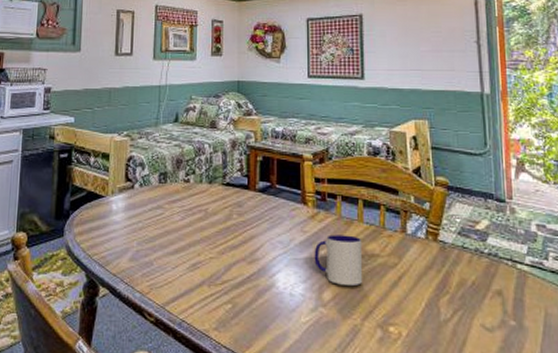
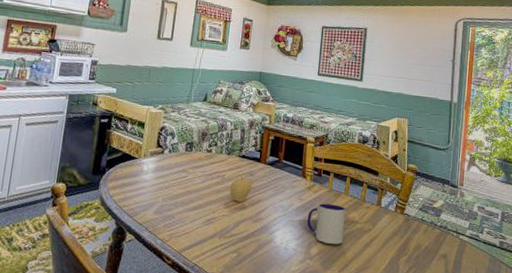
fruit: none [215,206,243,240] -> present [229,174,253,202]

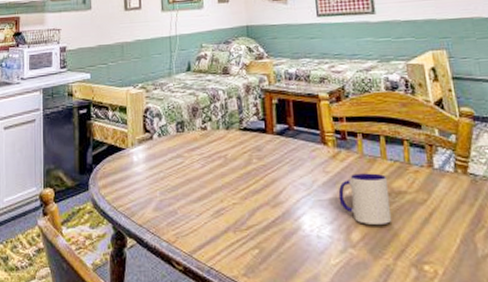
fruit: present [229,174,253,202] -> none [236,151,264,185]

